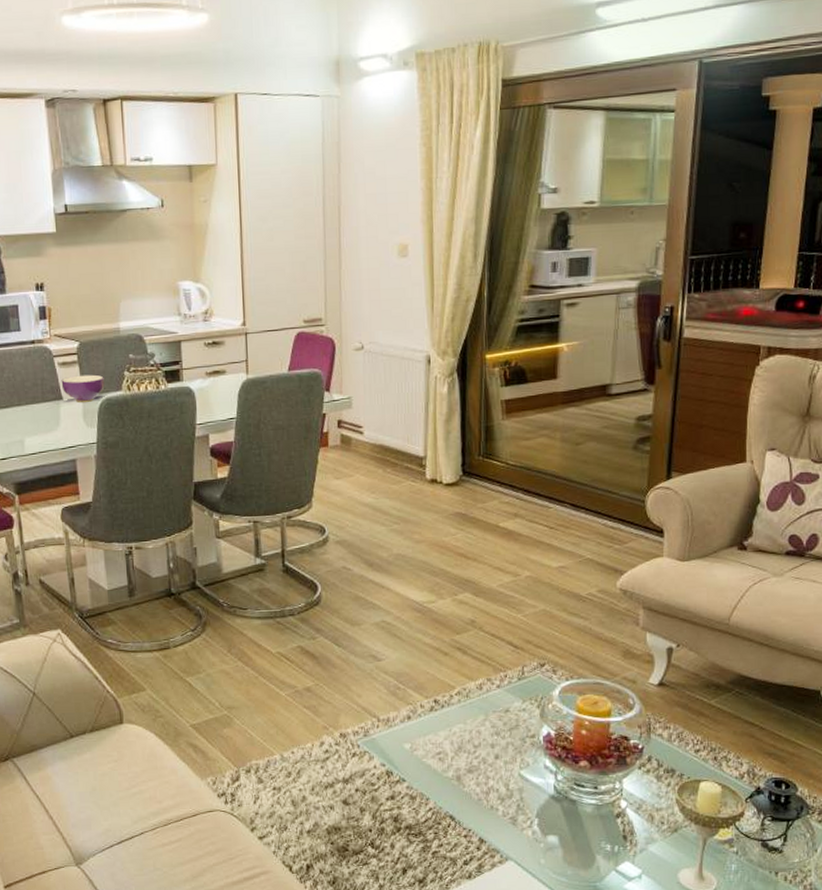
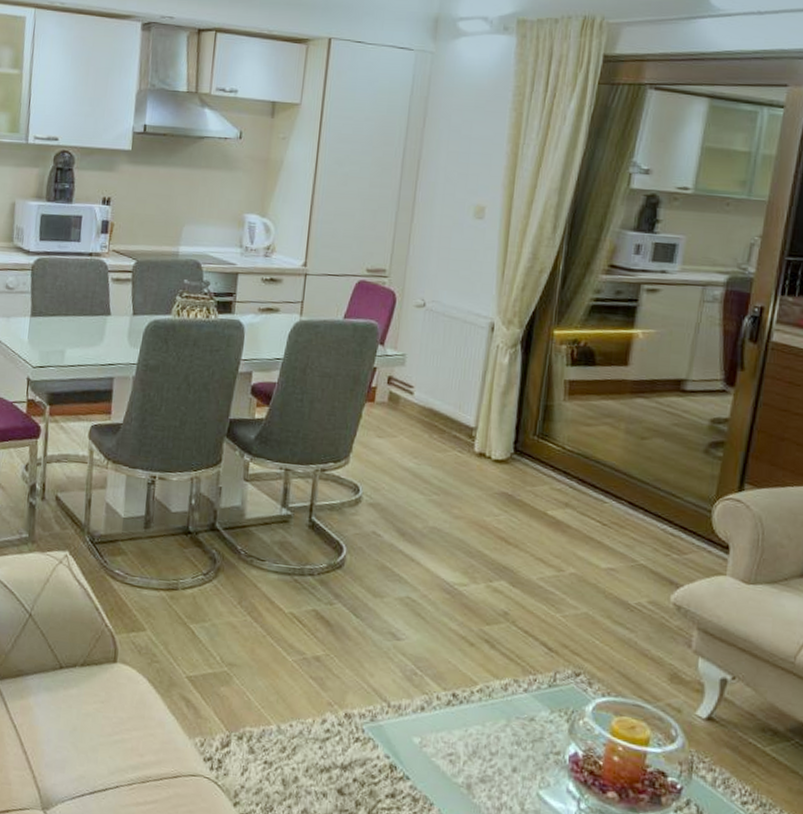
bowl: present [61,374,105,404] -> none [111,293,155,323]

